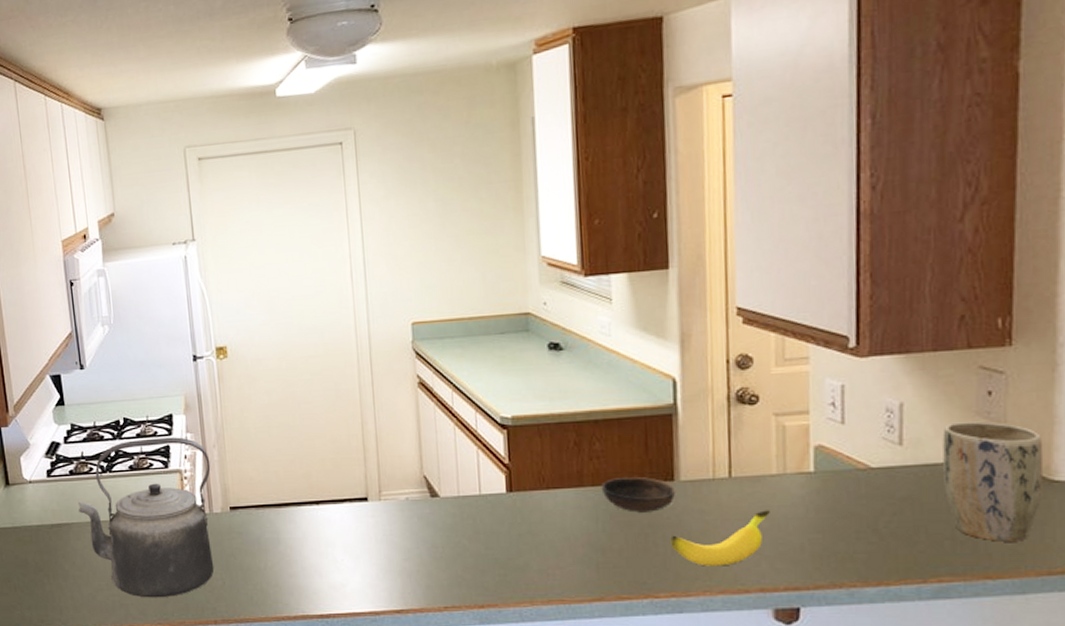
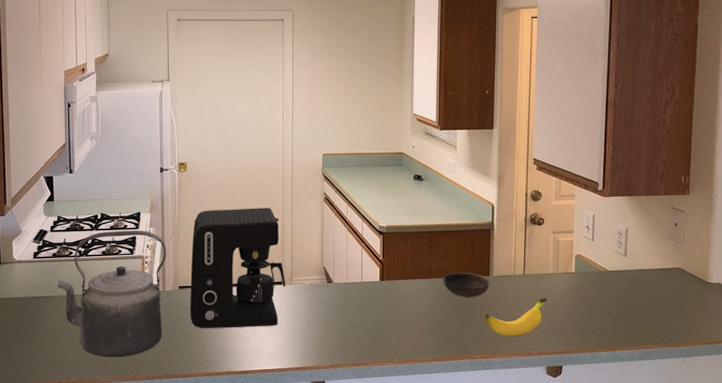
coffee maker: none [241,400,373,560] -> present [189,208,286,328]
plant pot: present [942,421,1044,542] -> none [649,243,704,322]

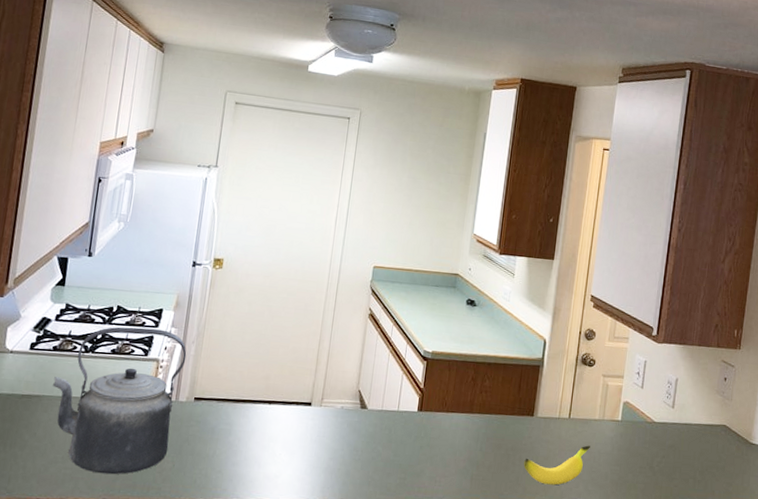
coffee maker: present [189,208,286,328] -> none [202,314,318,452]
bowl: present [442,273,490,298] -> none [484,409,534,439]

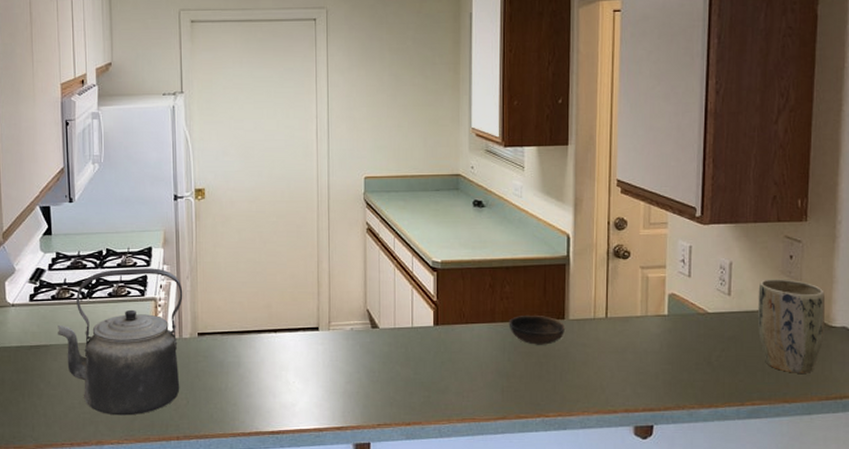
bowl: none [484,409,534,439] -> present [508,316,566,345]
banana: present [524,445,590,485] -> none [560,345,634,391]
plant pot: none [693,396,750,484] -> present [758,279,826,373]

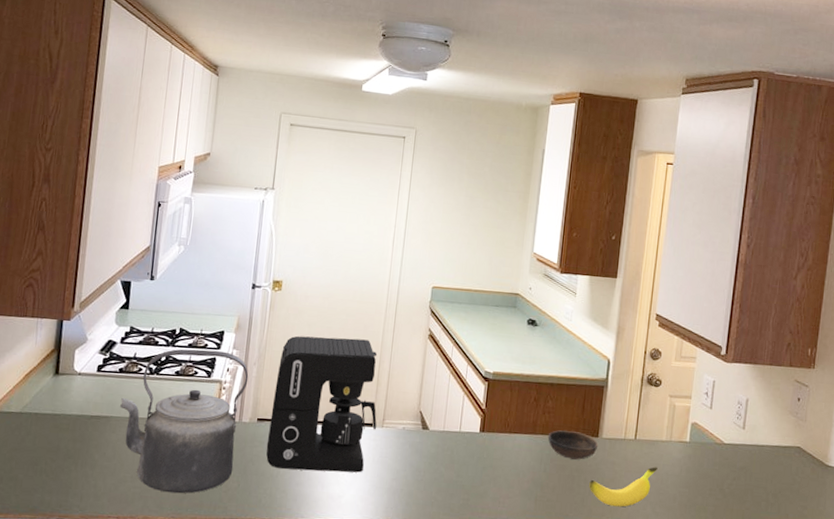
coffee maker: none [210,241,323,381] -> present [266,336,378,473]
banana: none [560,345,634,391] -> present [589,467,658,507]
plant pot: present [758,279,826,373] -> none [766,417,825,507]

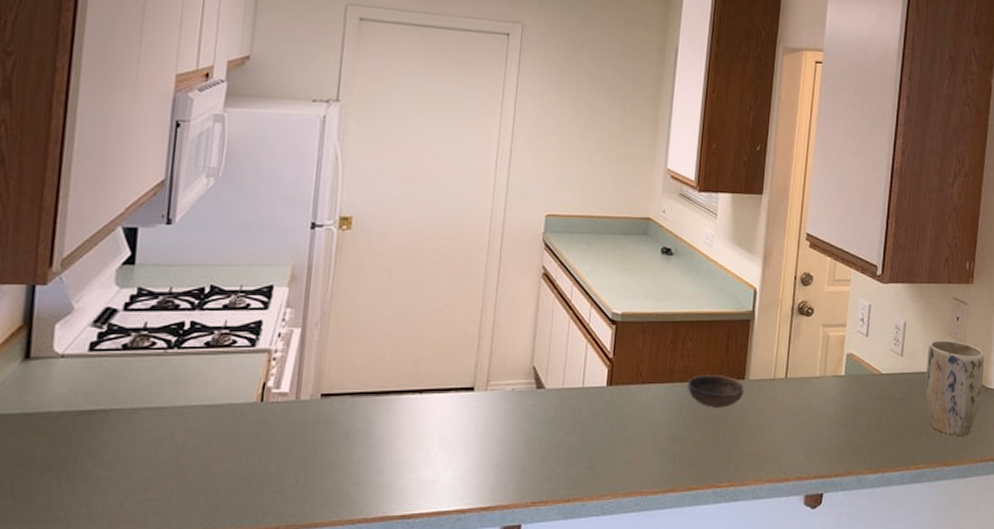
kettle: present [120,349,249,494] -> none [124,311,308,502]
coffee maker: present [266,336,378,473] -> none [334,284,480,454]
banana: present [589,467,658,507] -> none [735,407,811,458]
plant pot: none [766,417,825,507] -> present [925,340,985,436]

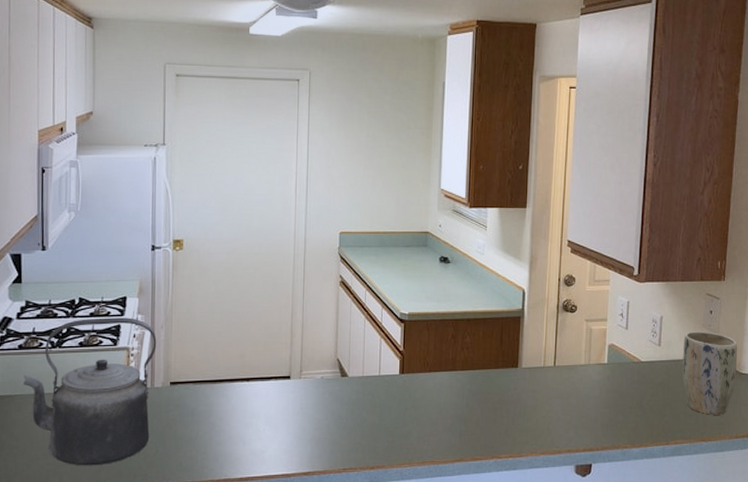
kettle: none [124,311,308,502] -> present [24,318,157,466]
bowl: present [687,375,745,408] -> none [468,364,519,392]

